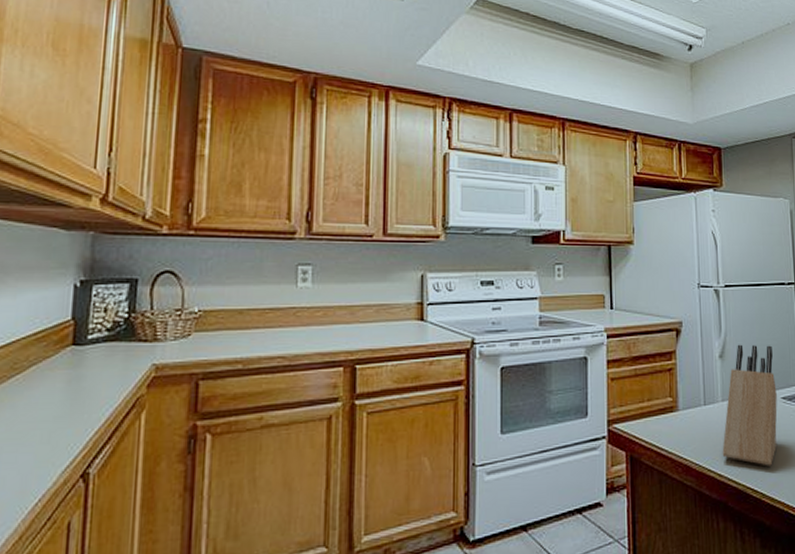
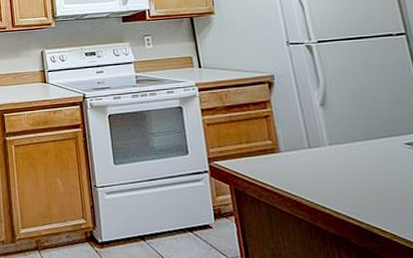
knife block: present [722,344,778,466] -> none [335,93,406,209]

